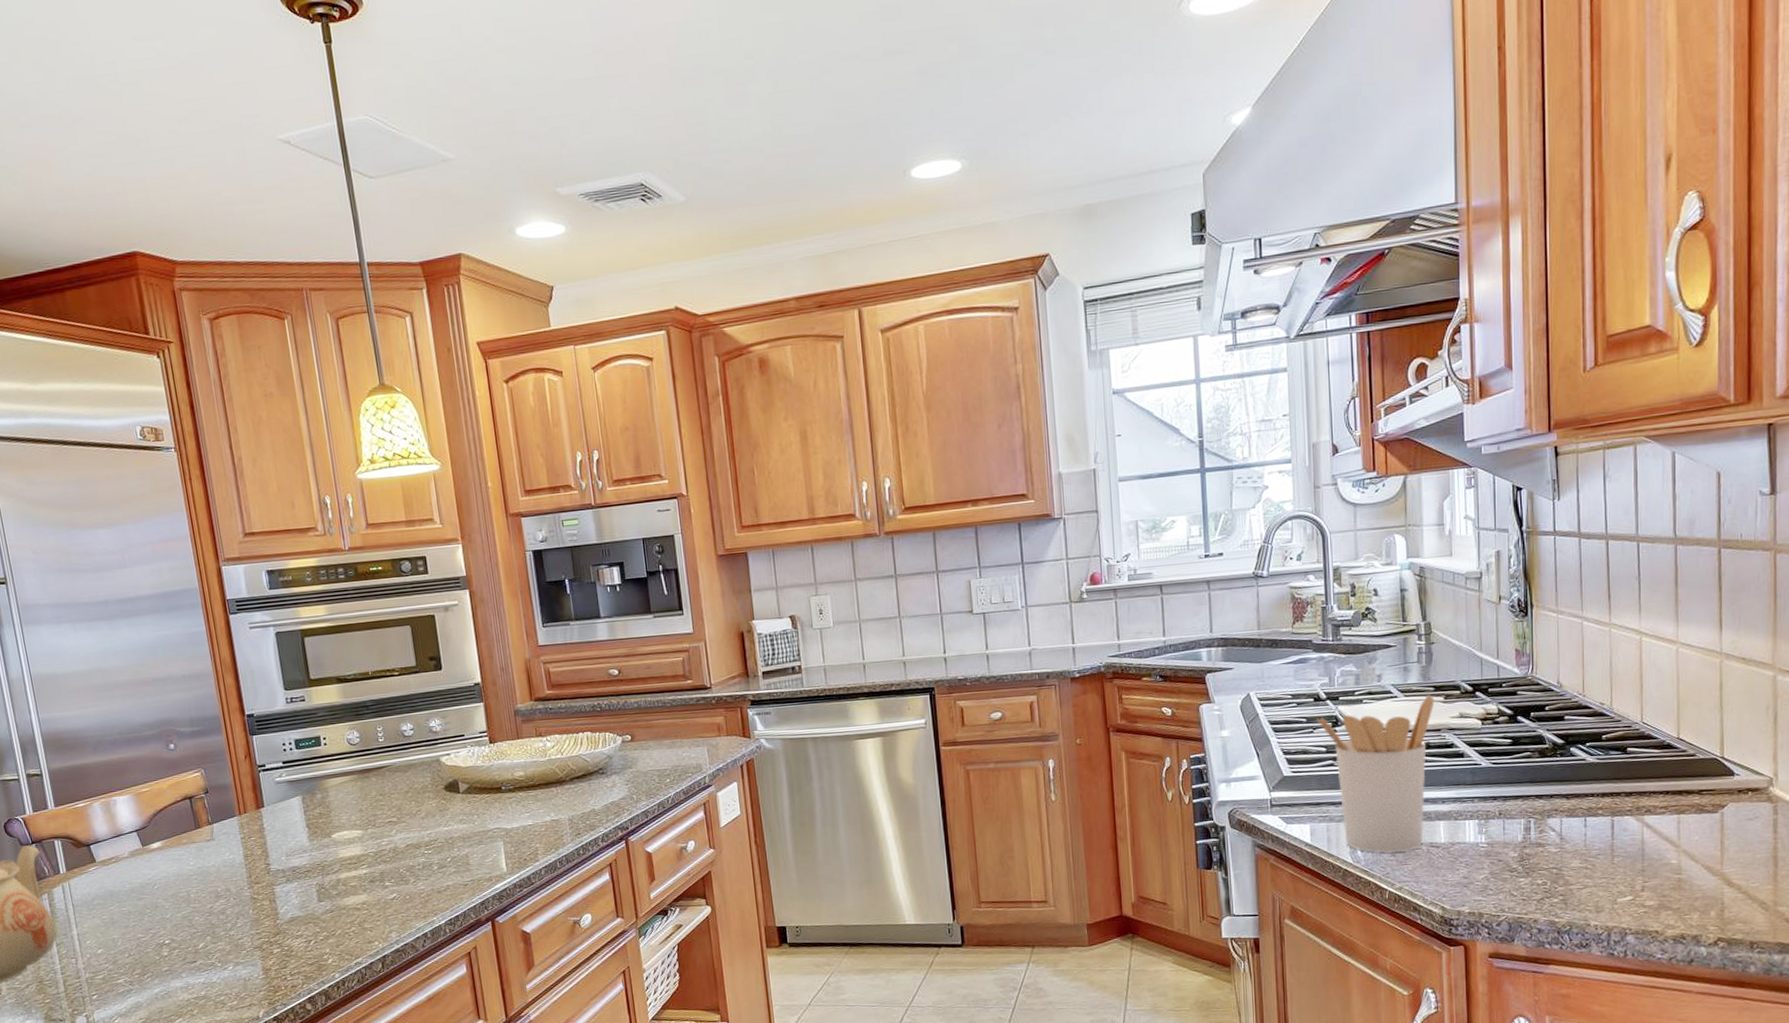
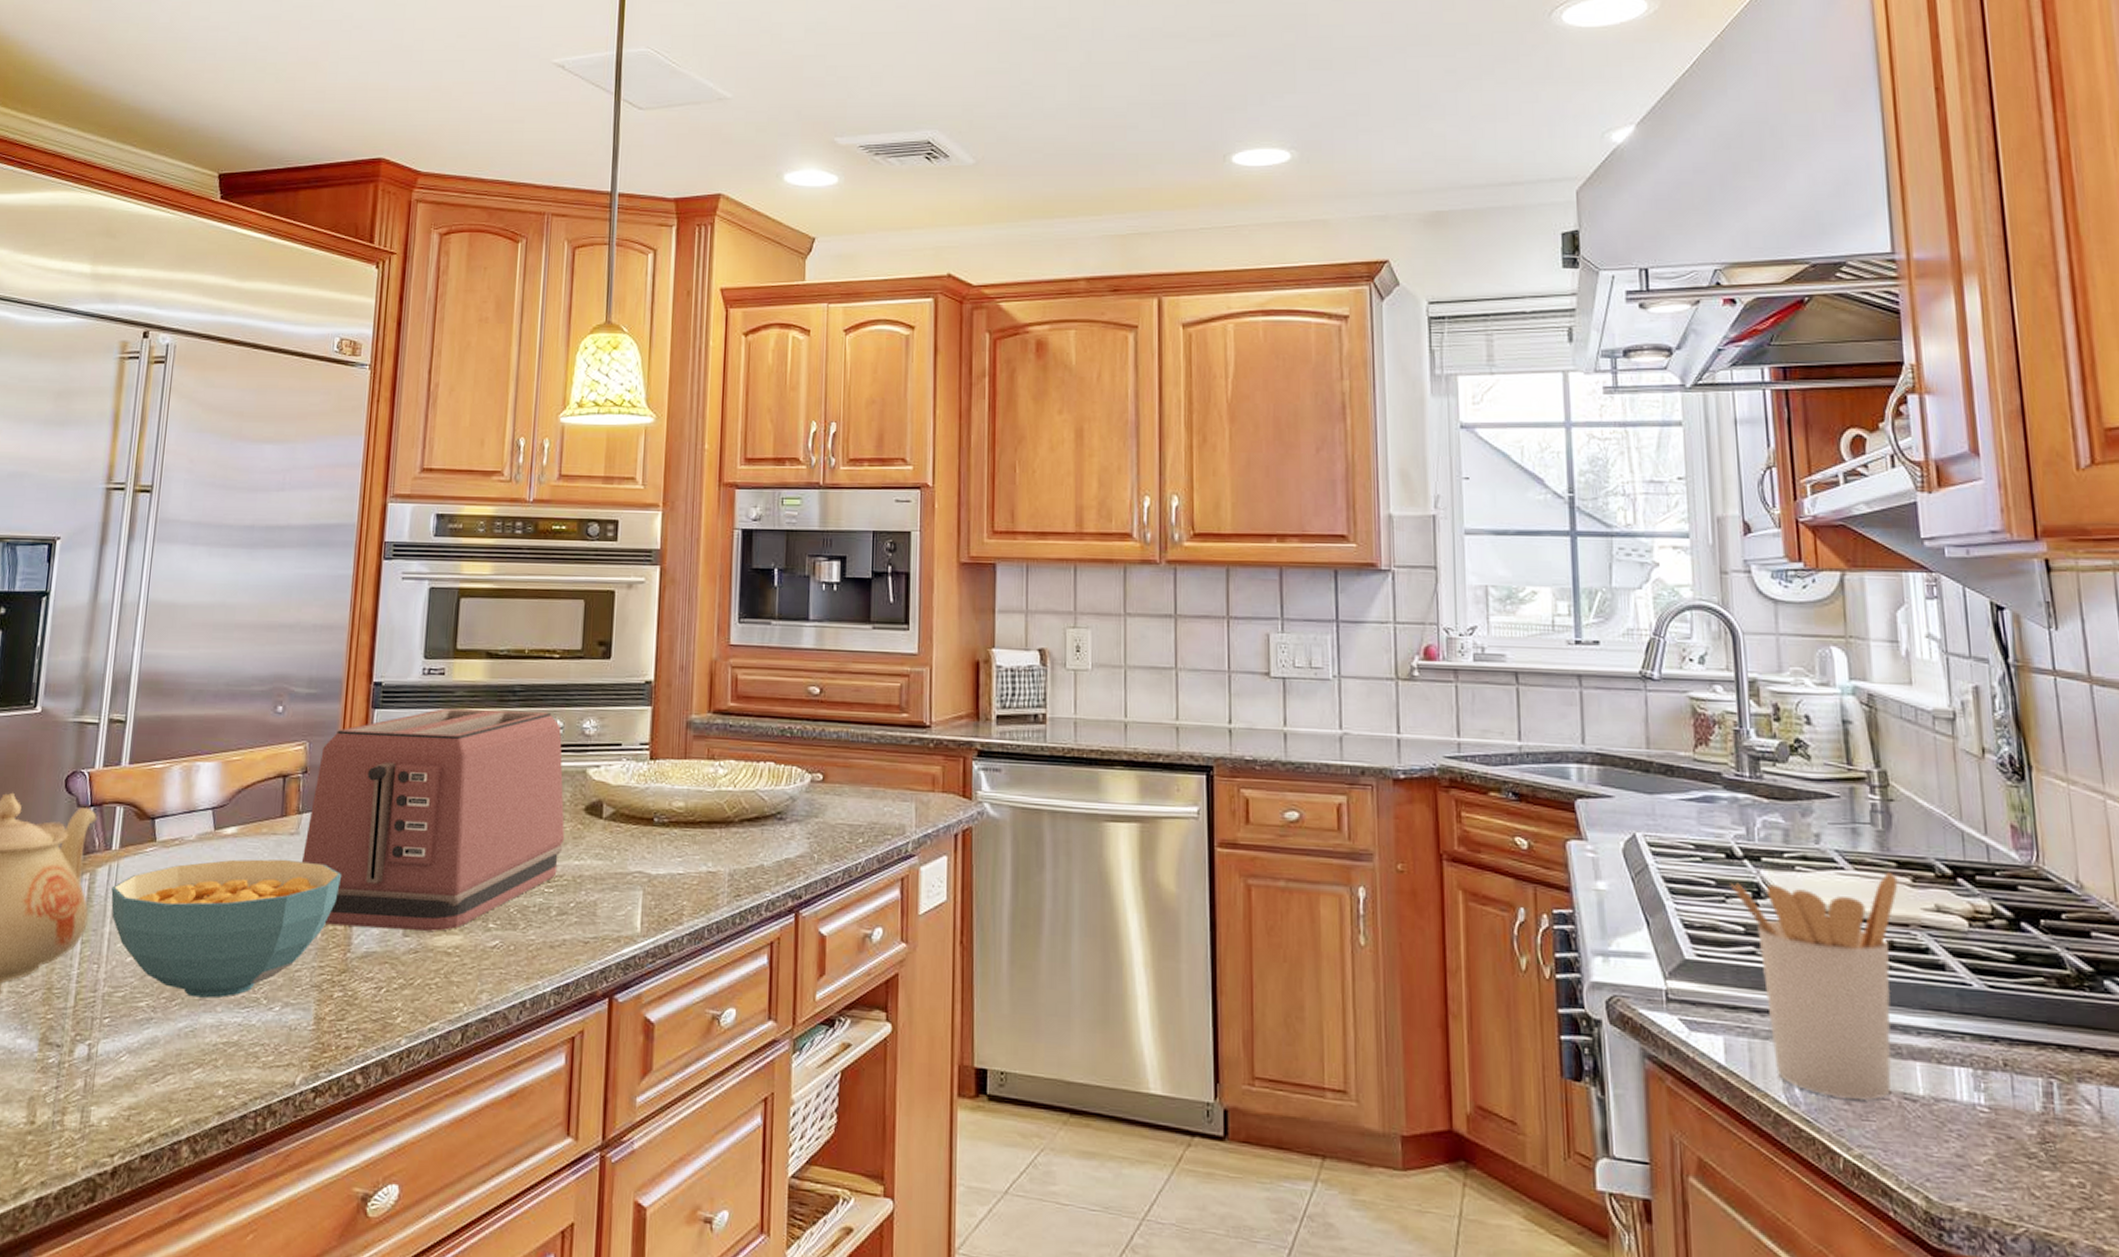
cereal bowl: none [69,859,259,970] -> present [111,859,342,999]
toaster: none [216,718,433,903] -> present [302,709,565,931]

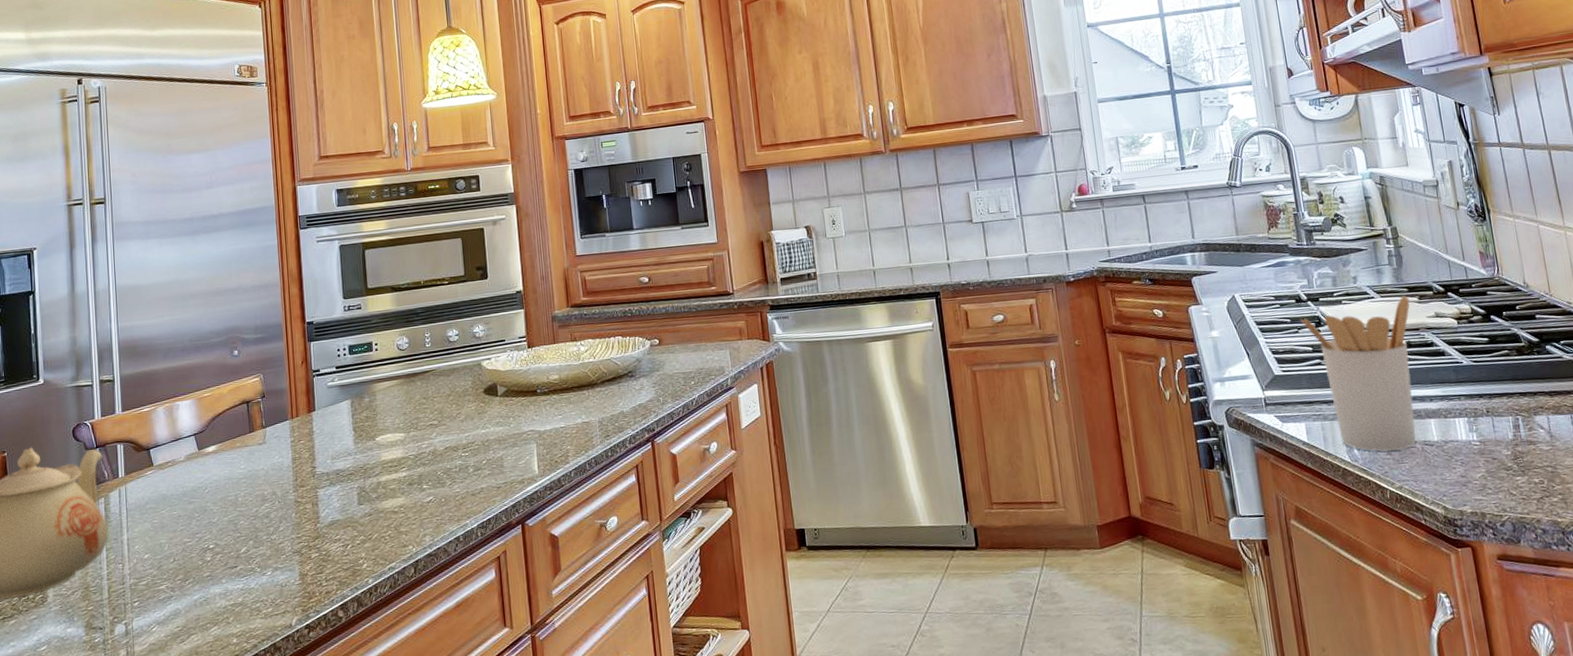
cereal bowl: present [111,859,342,999] -> none [124,462,305,576]
toaster: present [302,709,565,931] -> none [271,324,472,506]

